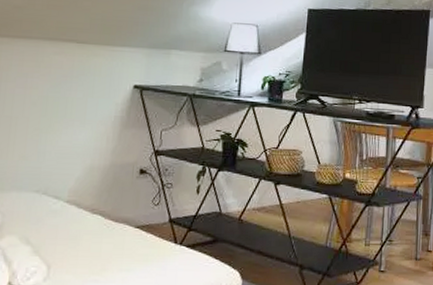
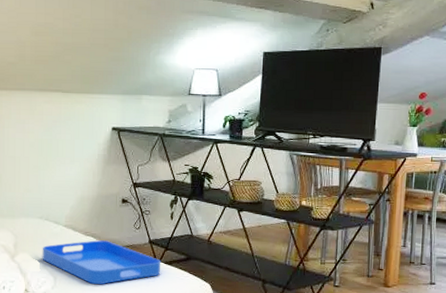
serving tray: none [34,219,183,275] -> present [42,240,161,285]

